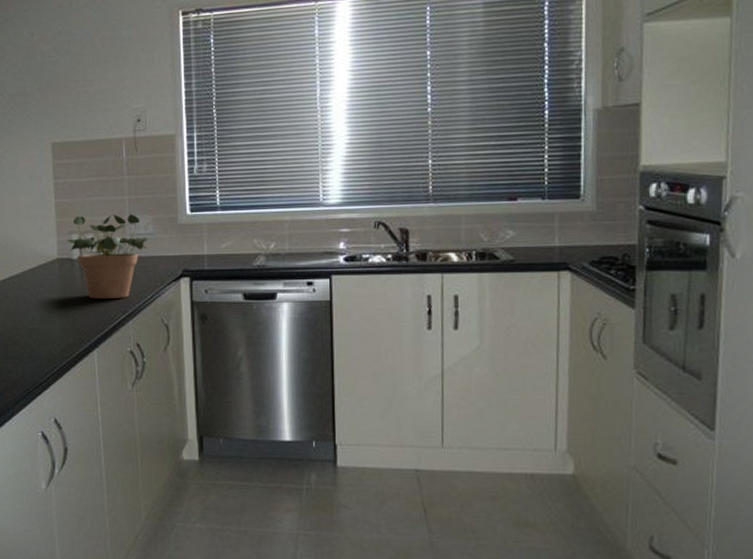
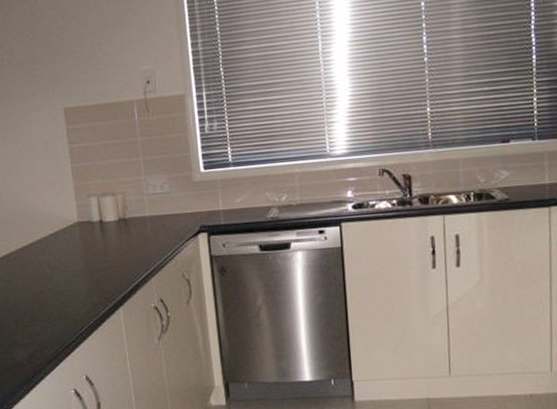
potted plant: present [67,214,148,299] -> none [86,174,165,259]

